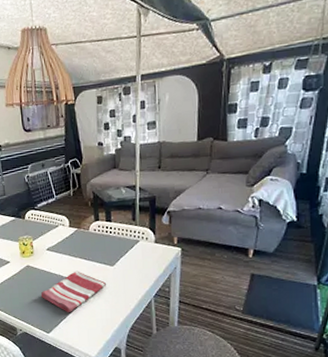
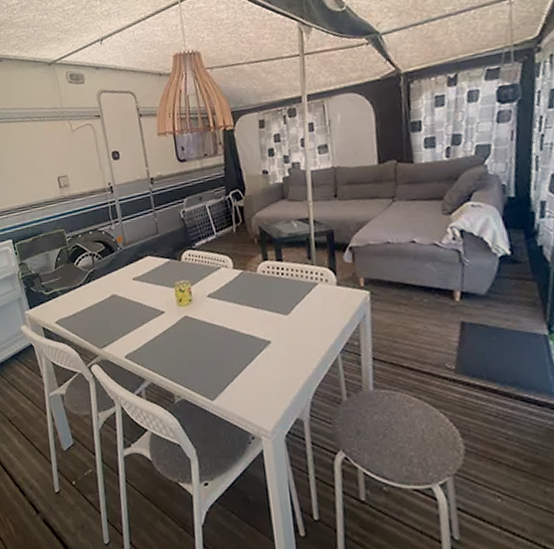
dish towel: present [40,271,106,313] -> none [202,321,280,375]

